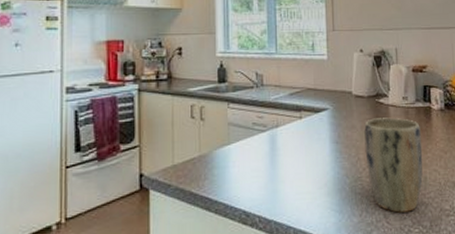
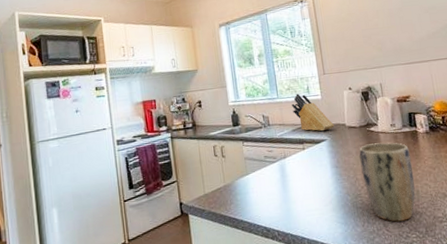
knife block: none [292,50,339,99] -> present [292,93,334,132]

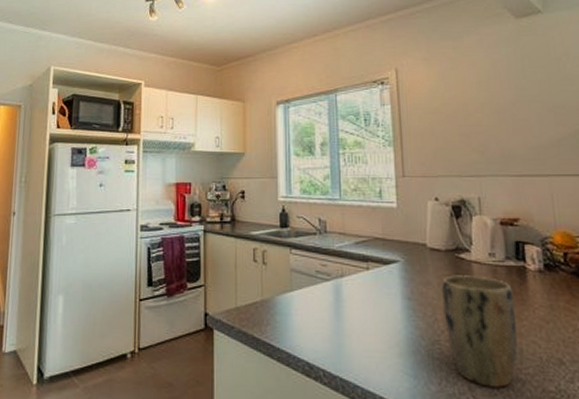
knife block: present [292,93,334,132] -> none [357,197,411,250]

